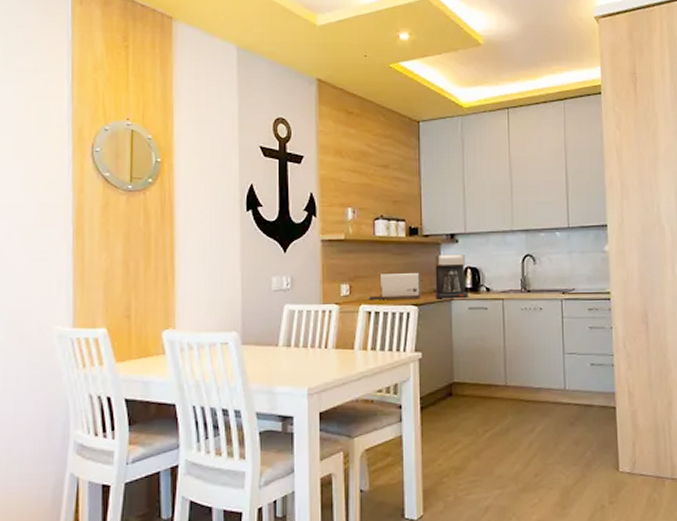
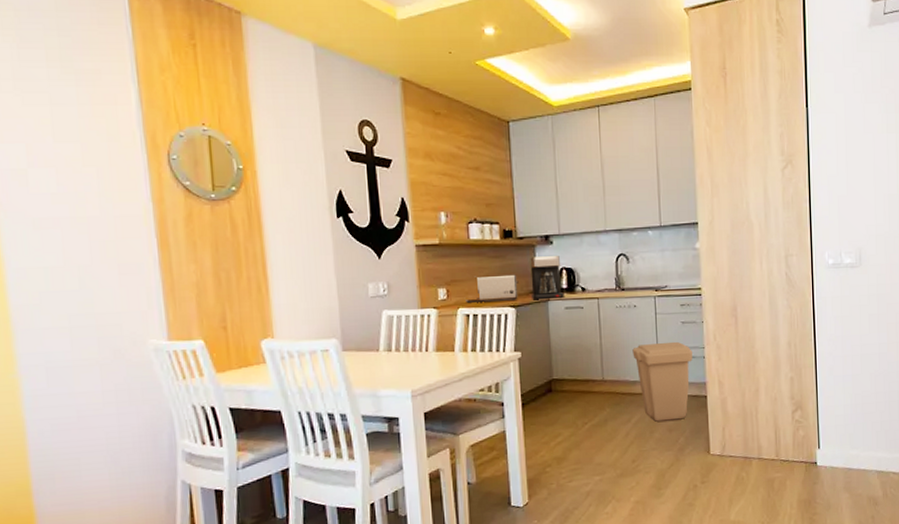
trash can: none [537,347,601,433] -> present [632,341,692,422]

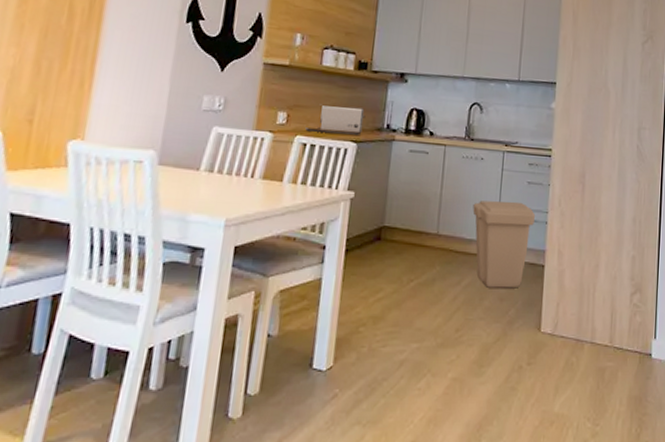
coffee maker: present [530,255,564,300] -> none [376,93,413,141]

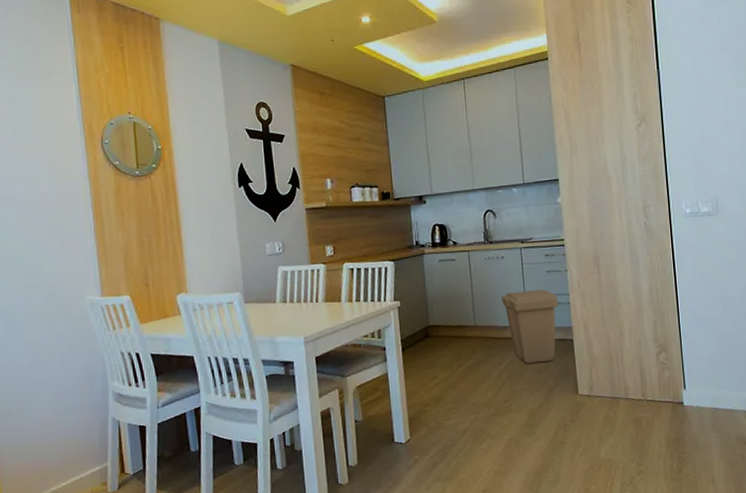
toaster: present [305,105,366,136] -> none [350,231,397,259]

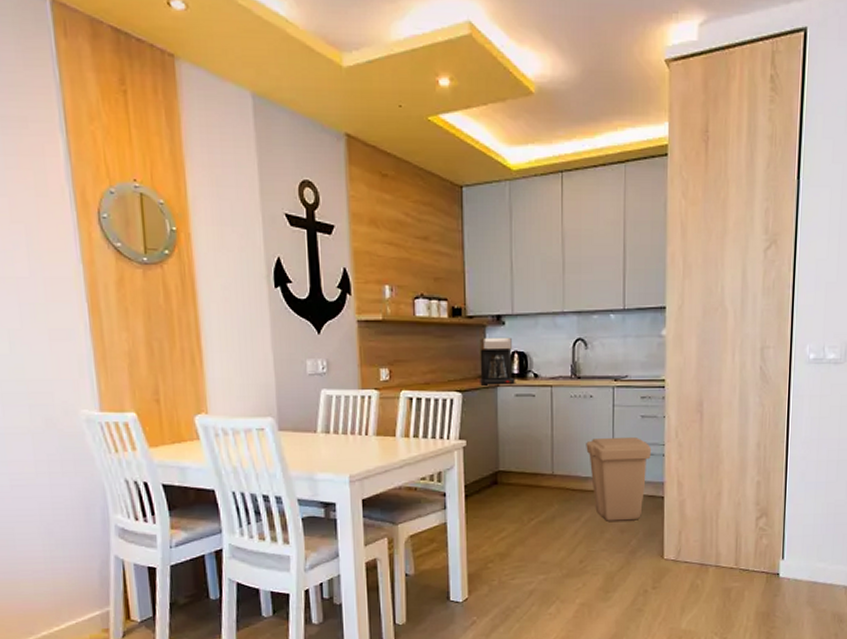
coffee maker: none [406,213,438,255] -> present [479,337,515,386]

